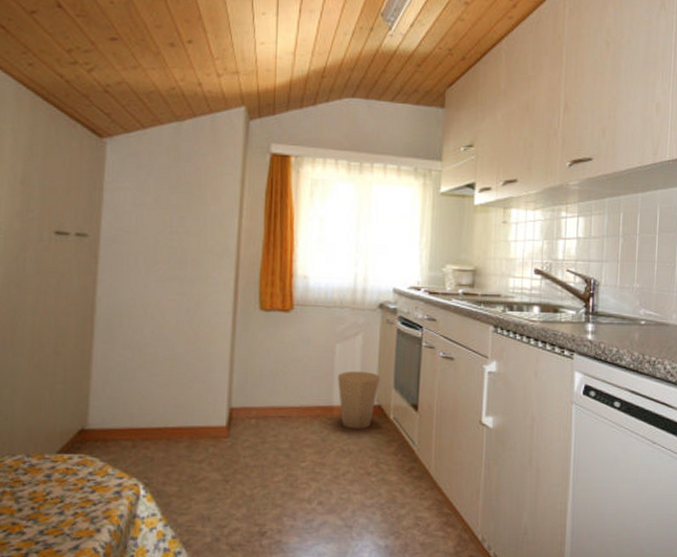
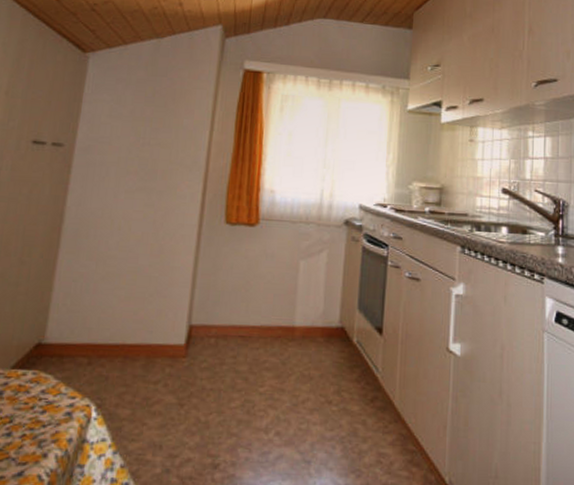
trash can: present [338,371,381,429] -> none [300,289,344,353]

